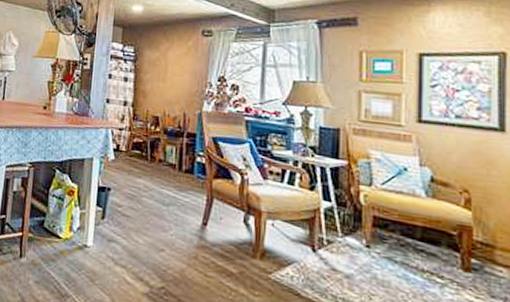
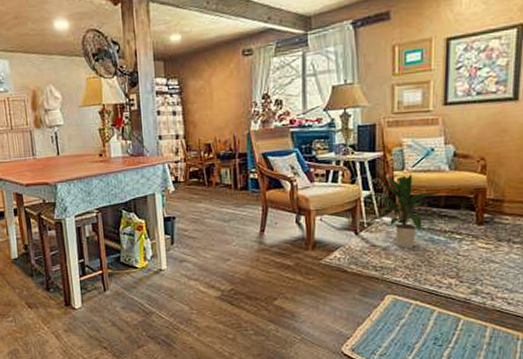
indoor plant: none [327,189,418,284] -> present [367,174,442,249]

